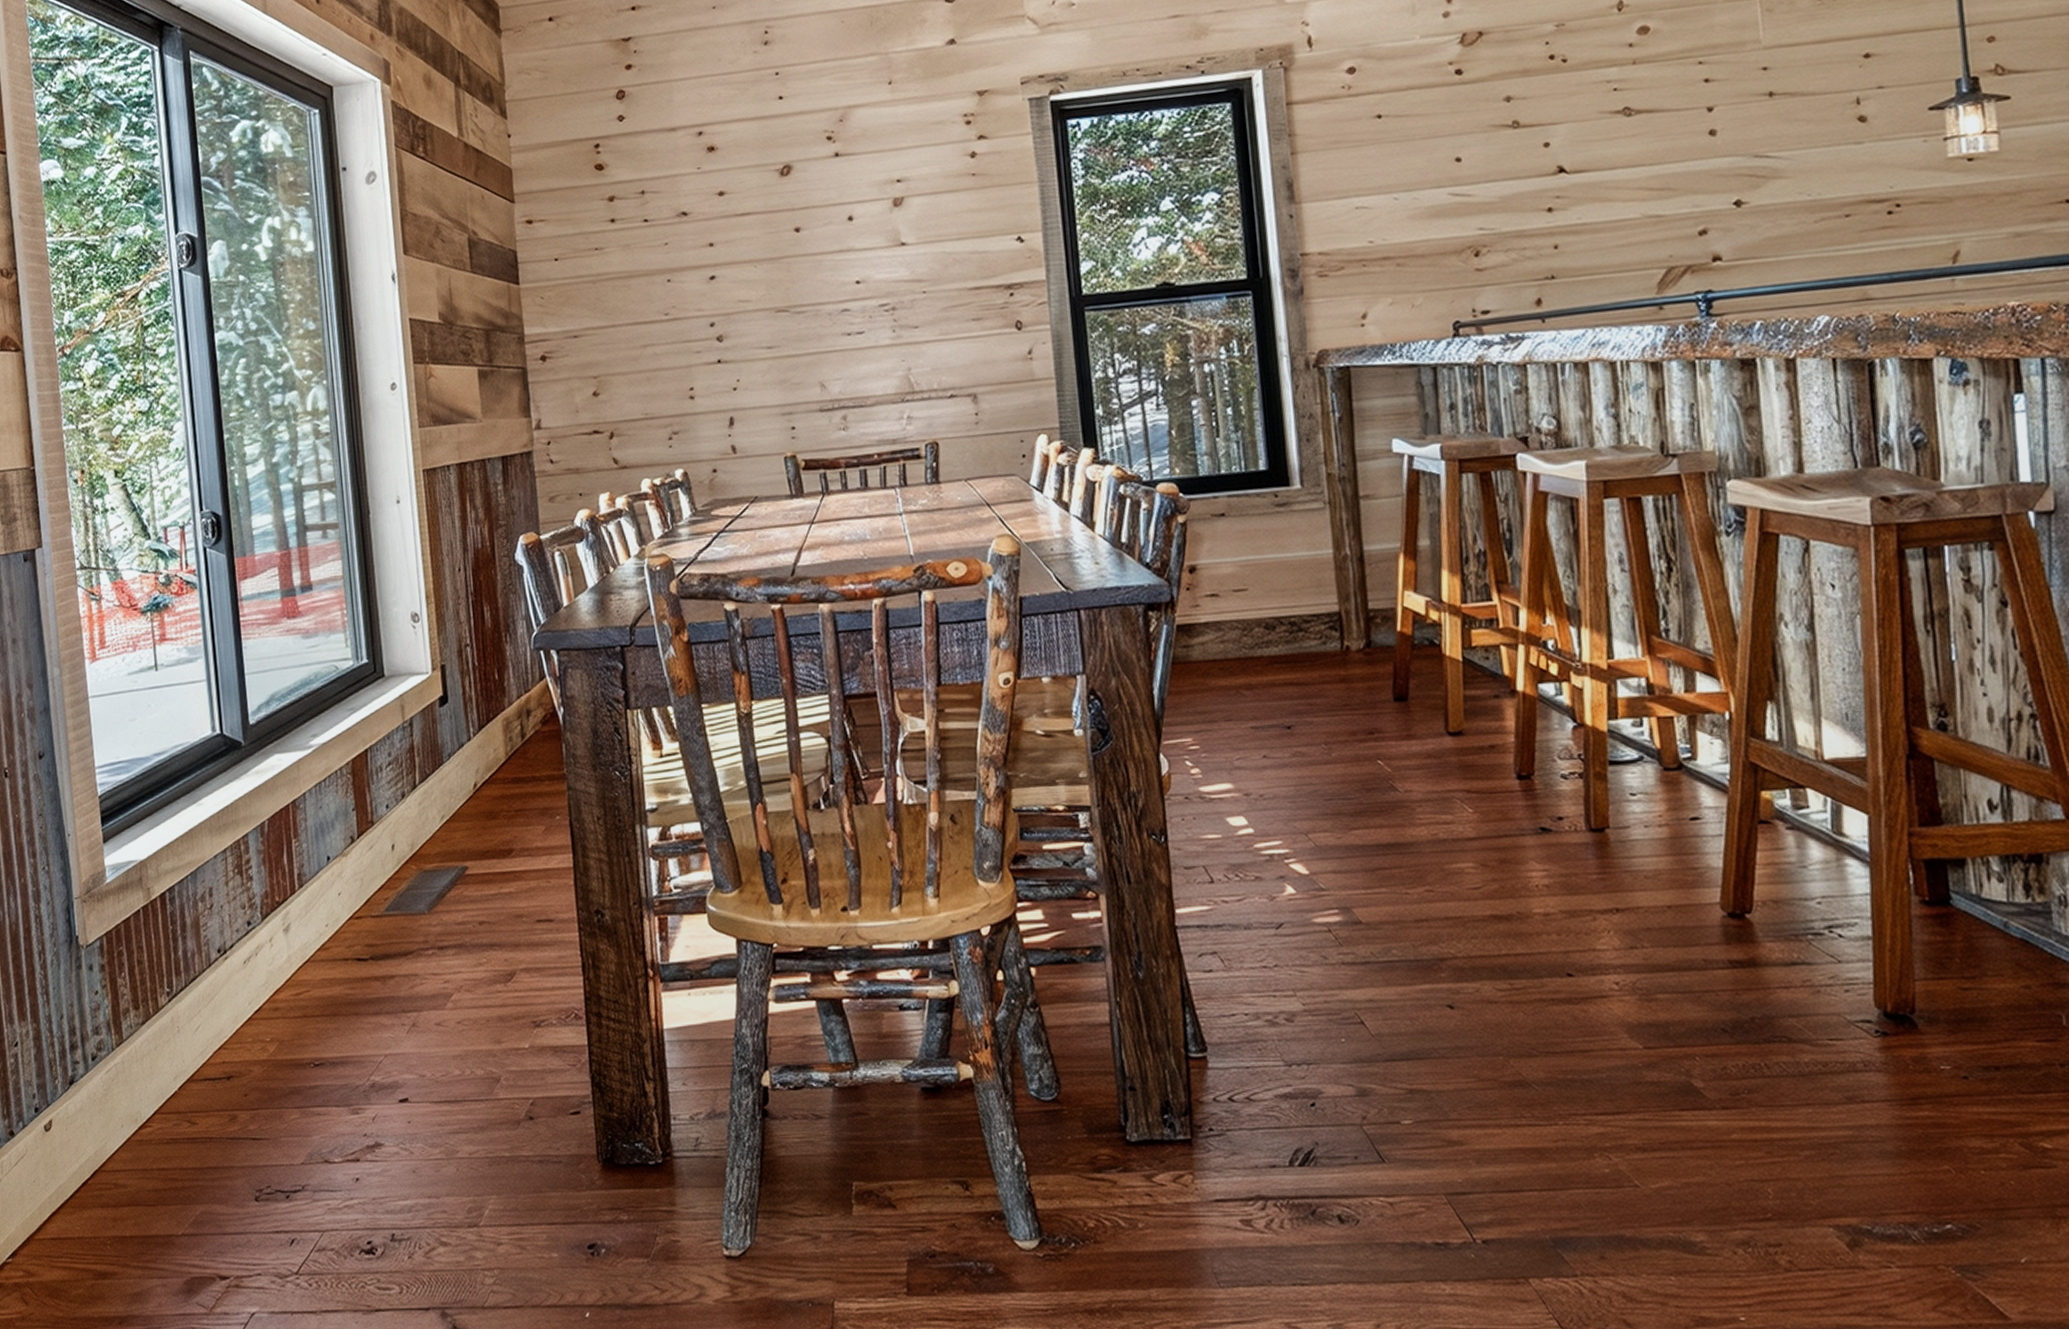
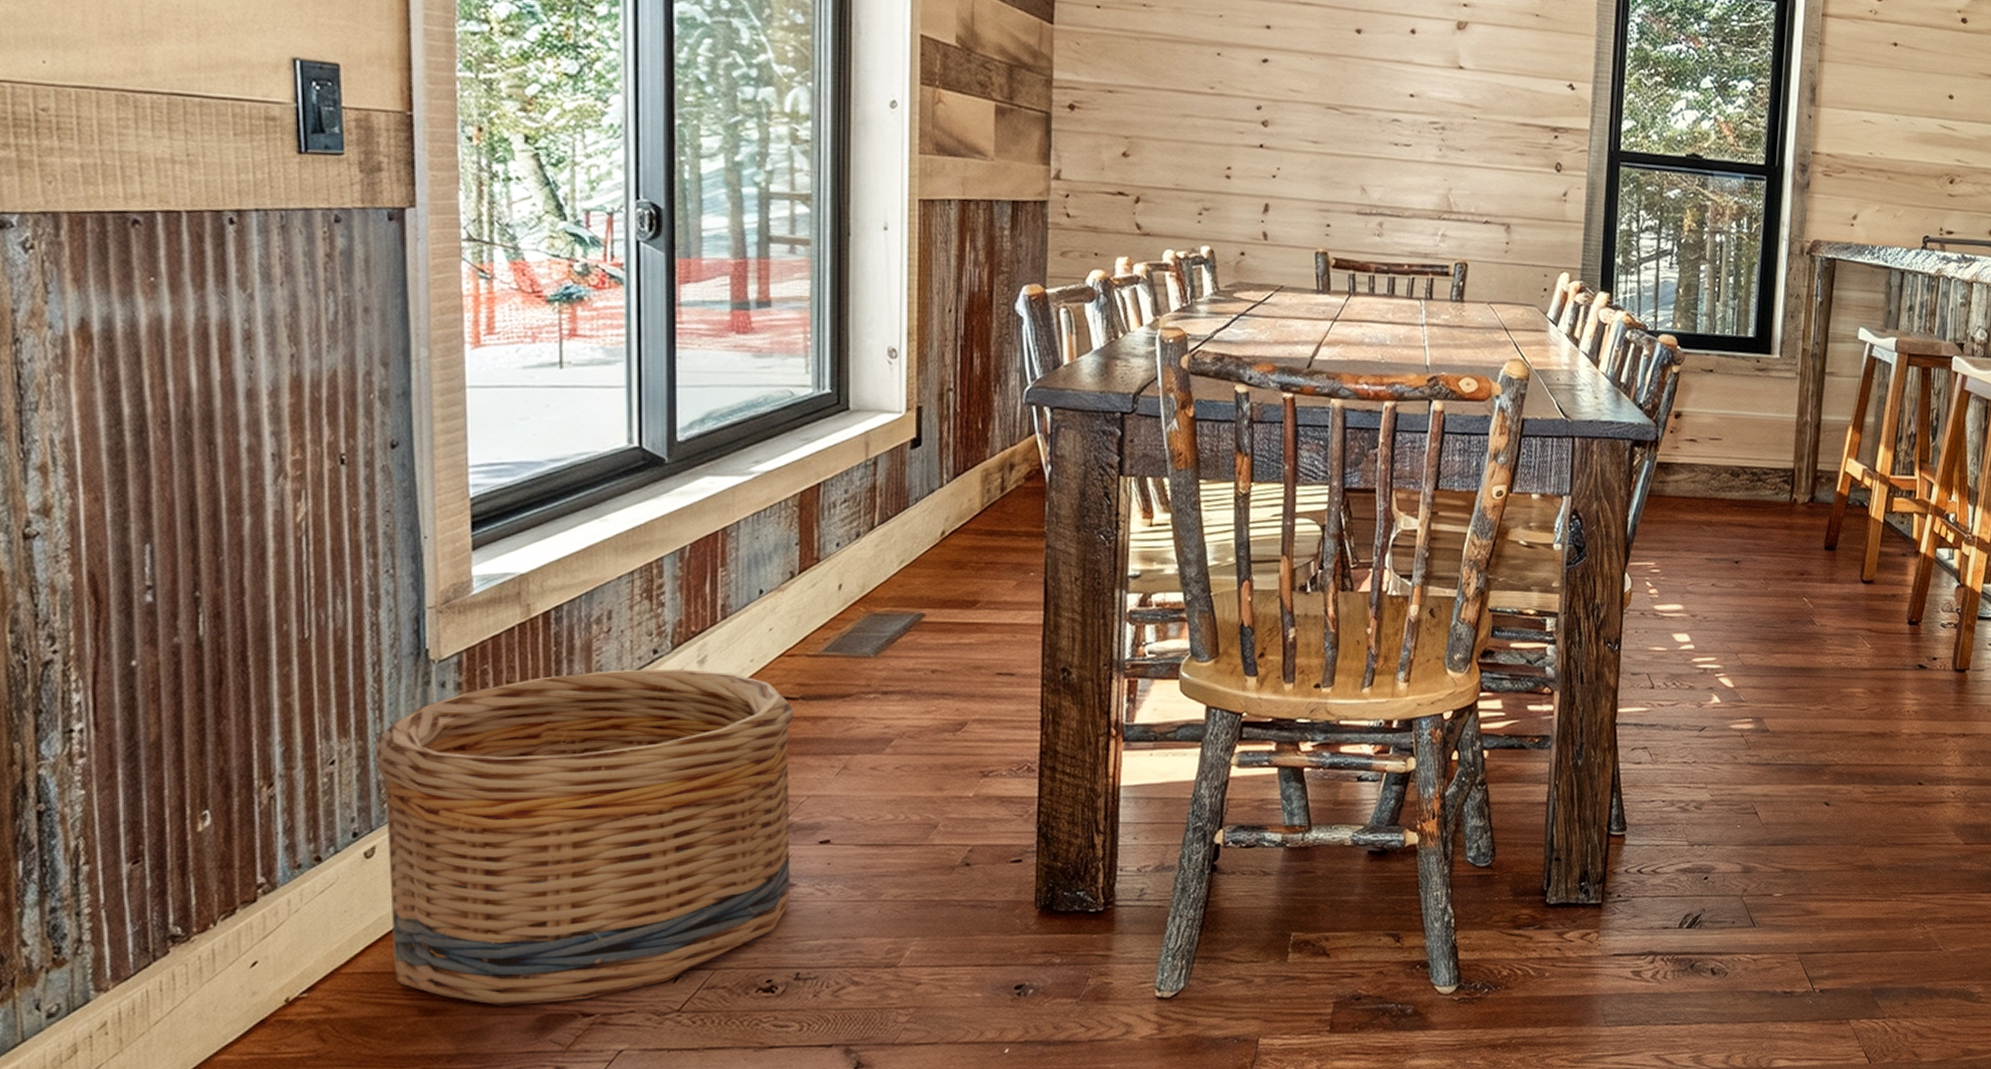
basket: none [45,938,380,1270] -> present [375,668,795,1006]

